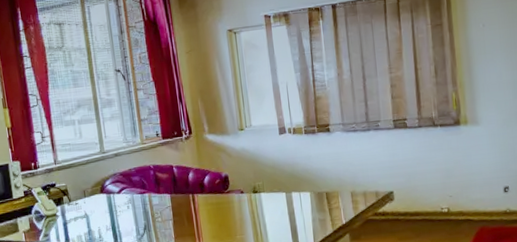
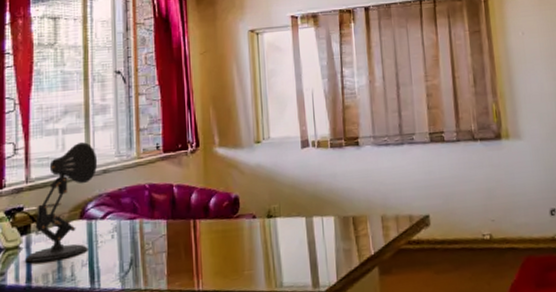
desk lamp: none [62,131,110,227] -> present [25,142,98,263]

